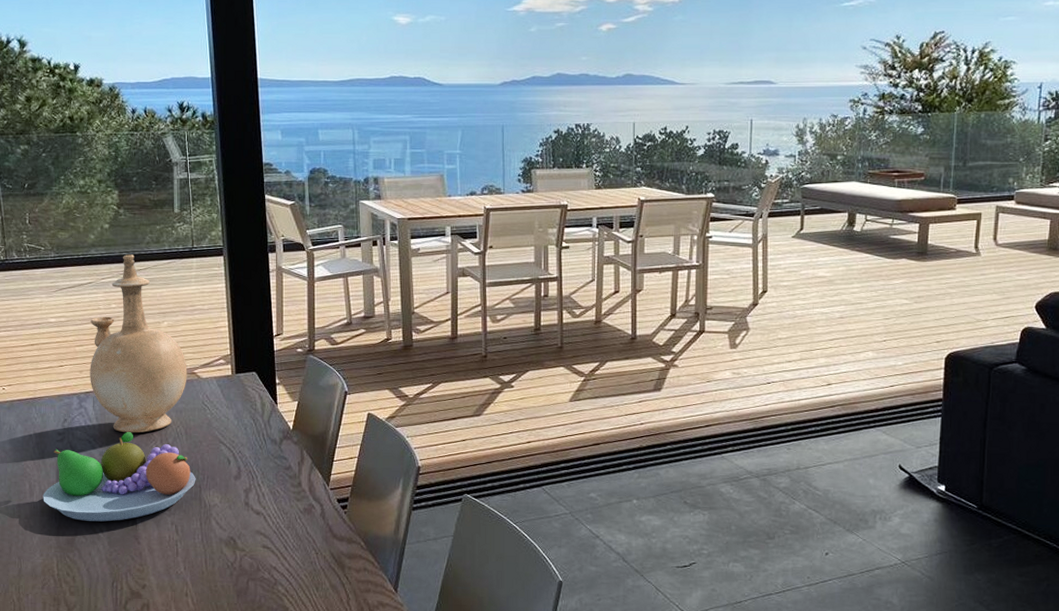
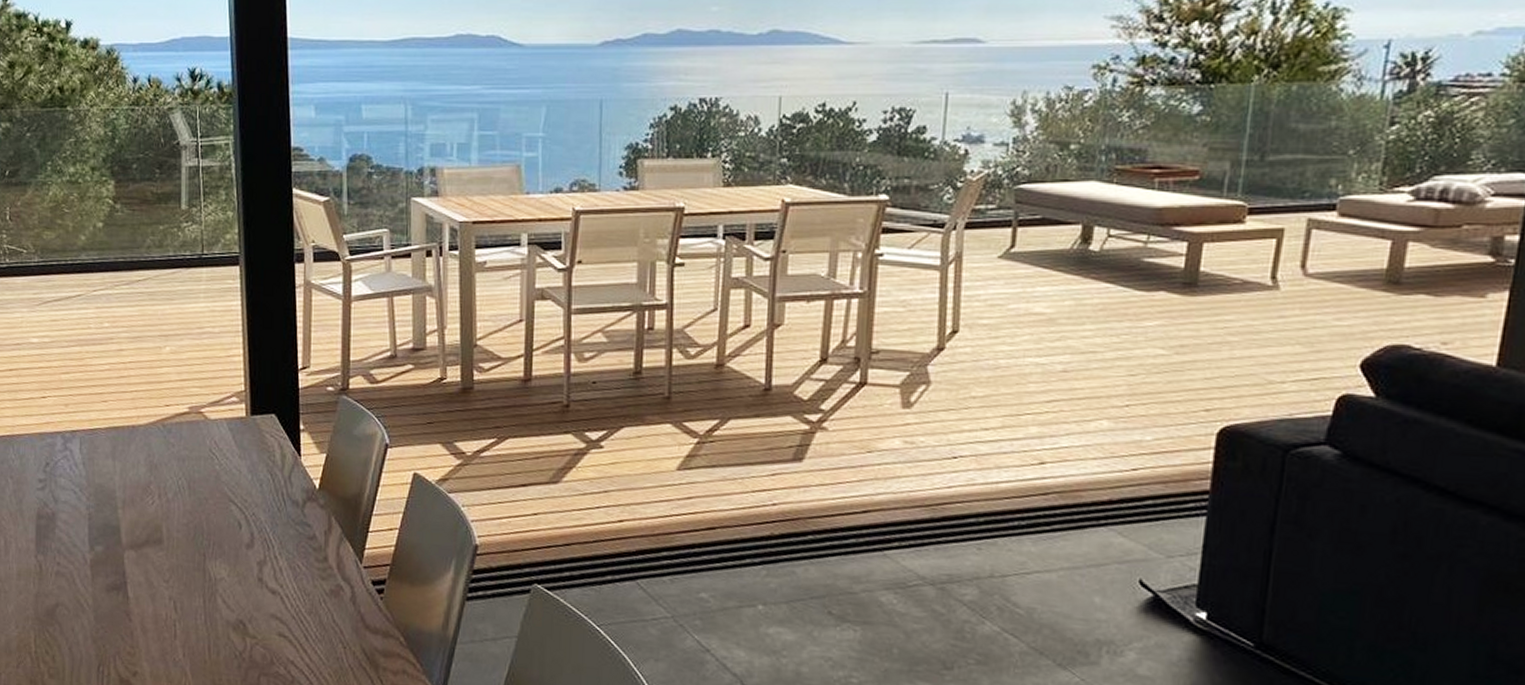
fruit bowl: present [43,431,196,522] -> none [19,481,200,592]
vase: present [90,254,187,433] -> none [77,261,193,485]

